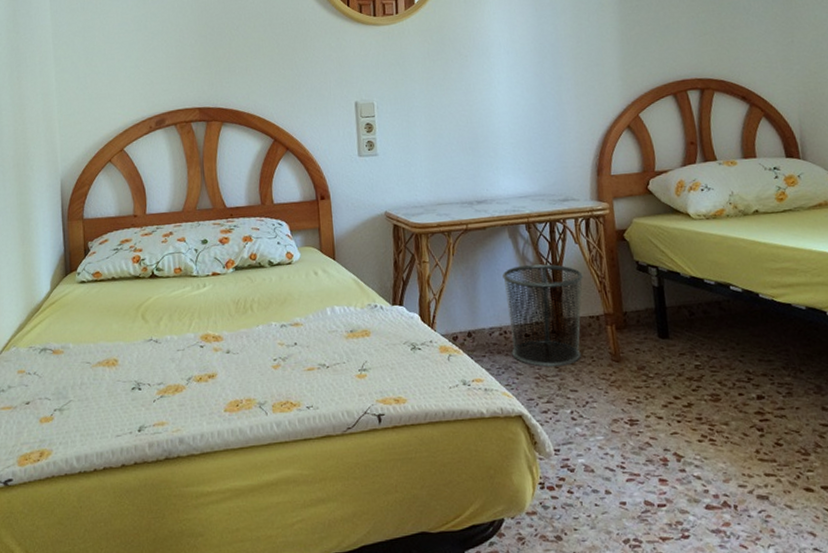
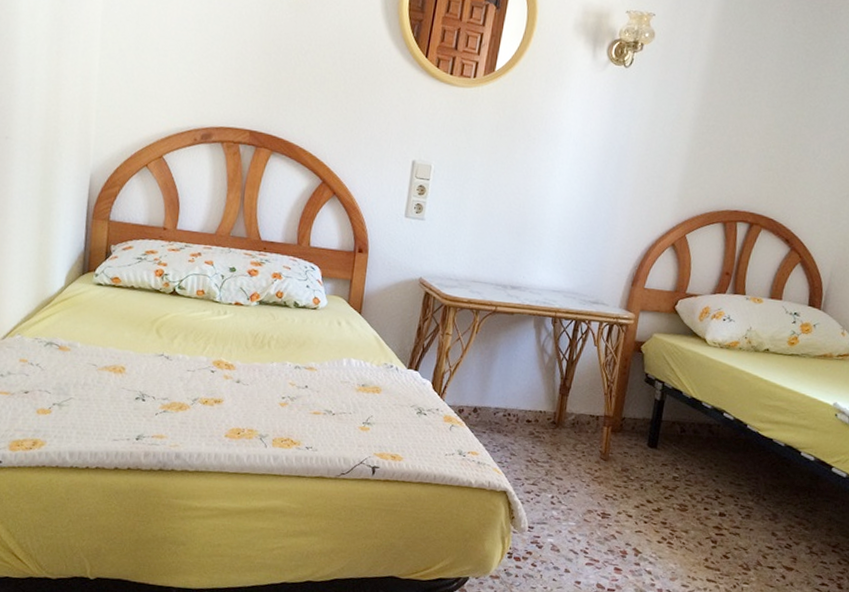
waste bin: present [502,264,583,367] -> none [510,356,594,455]

